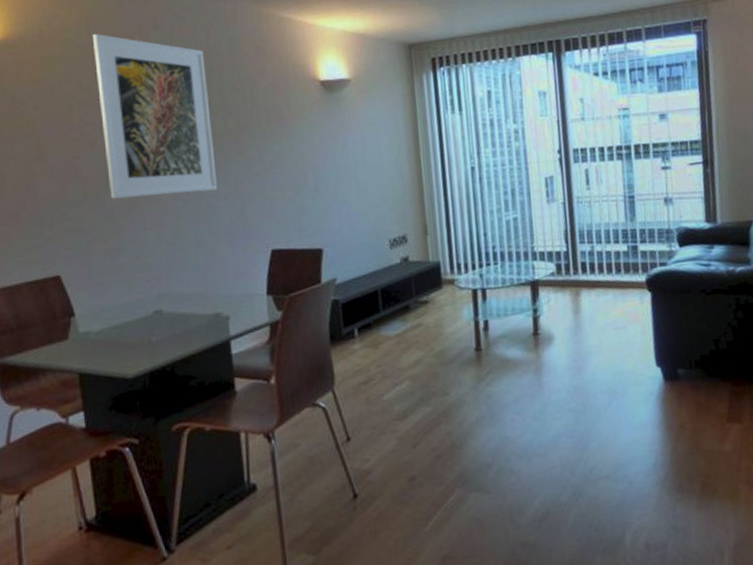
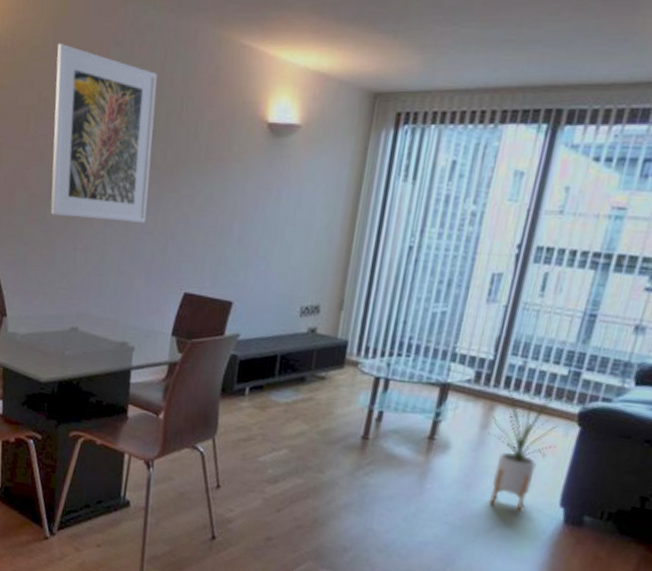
house plant: none [580,262,639,381] -> present [488,382,573,511]

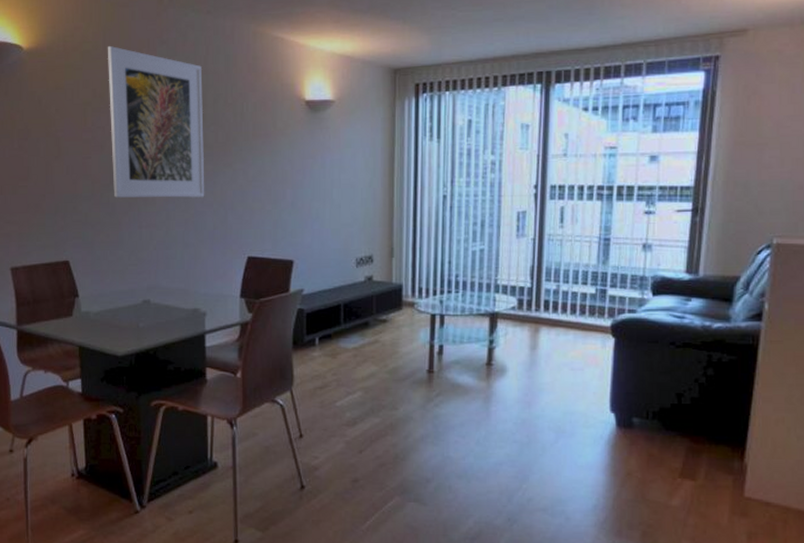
house plant: present [488,382,573,511] -> none [537,304,604,421]

